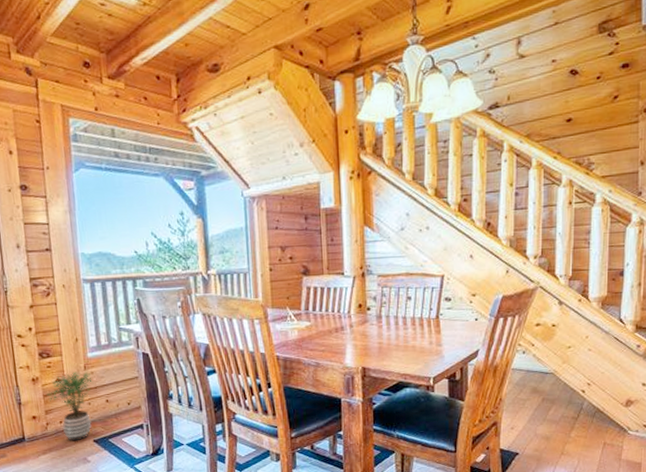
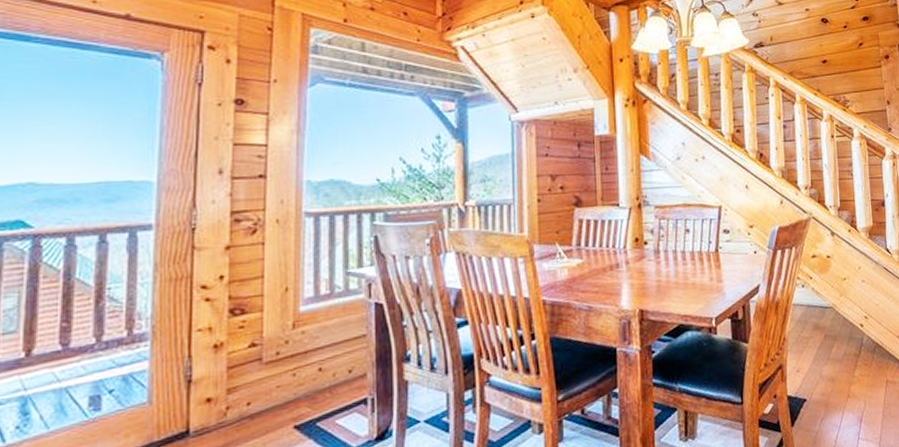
potted plant: present [46,371,92,441] -> none [232,330,302,431]

